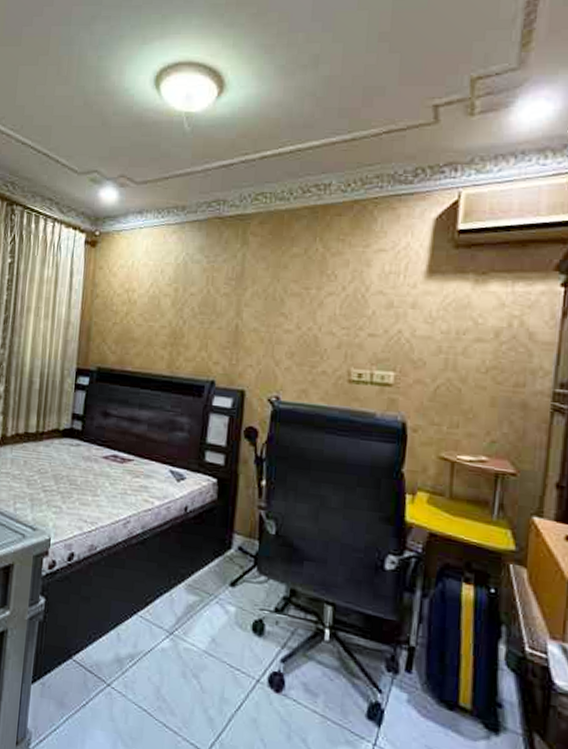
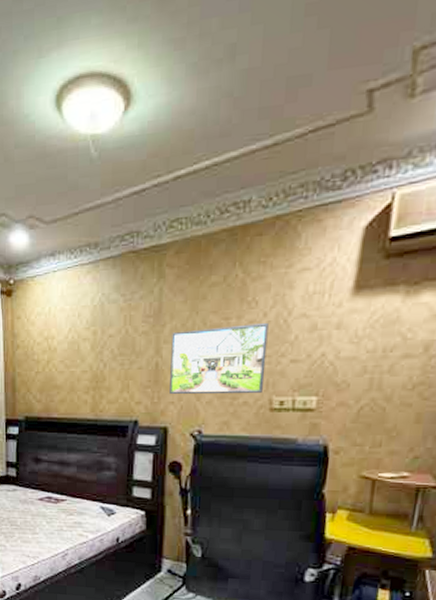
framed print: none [248,295,347,364] -> present [170,322,269,395]

